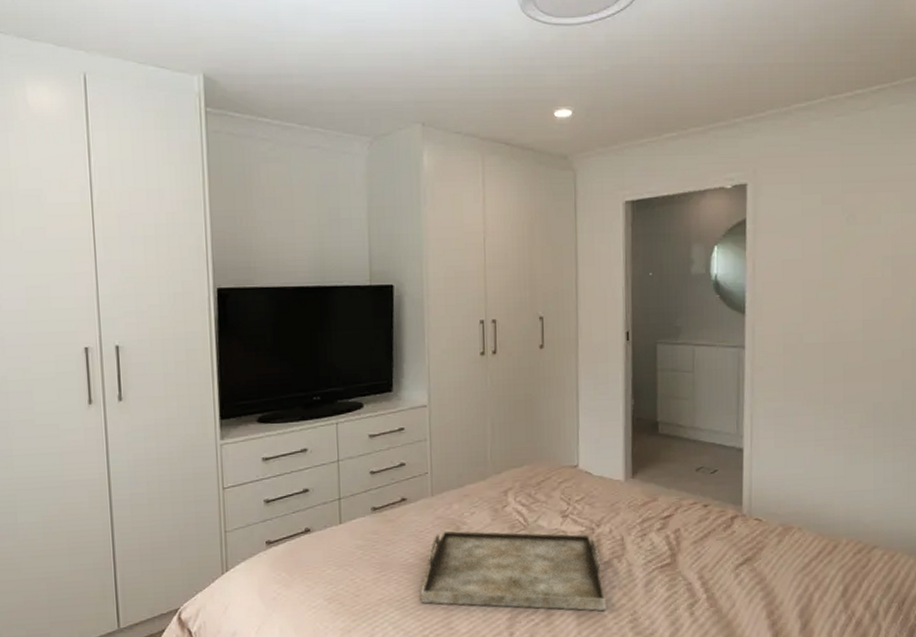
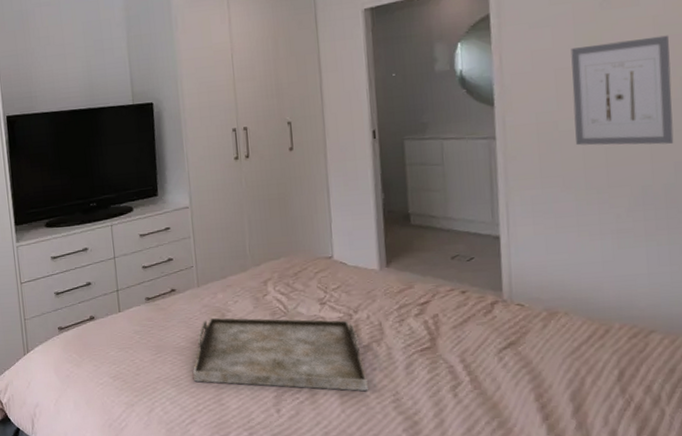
wall art: none [817,255,905,363] -> present [571,35,674,146]

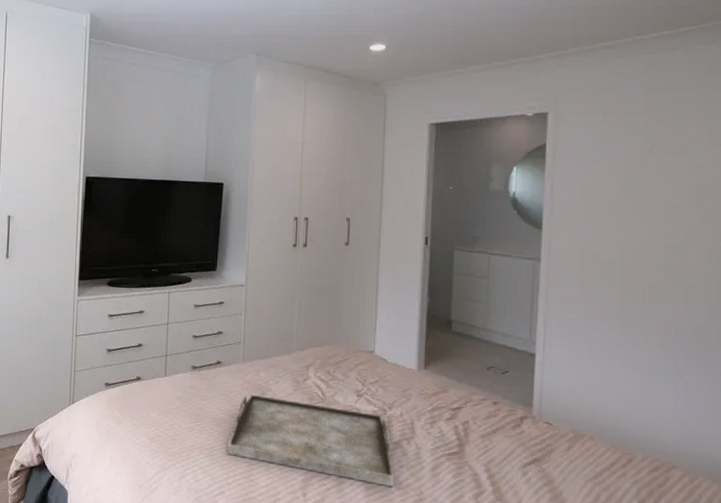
wall art: present [571,35,674,146] -> none [616,185,713,288]

